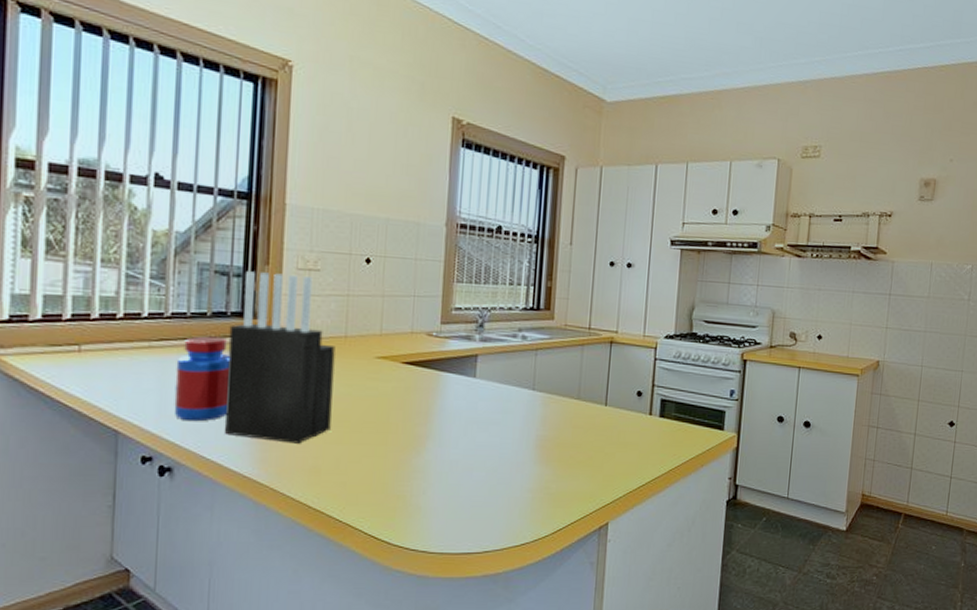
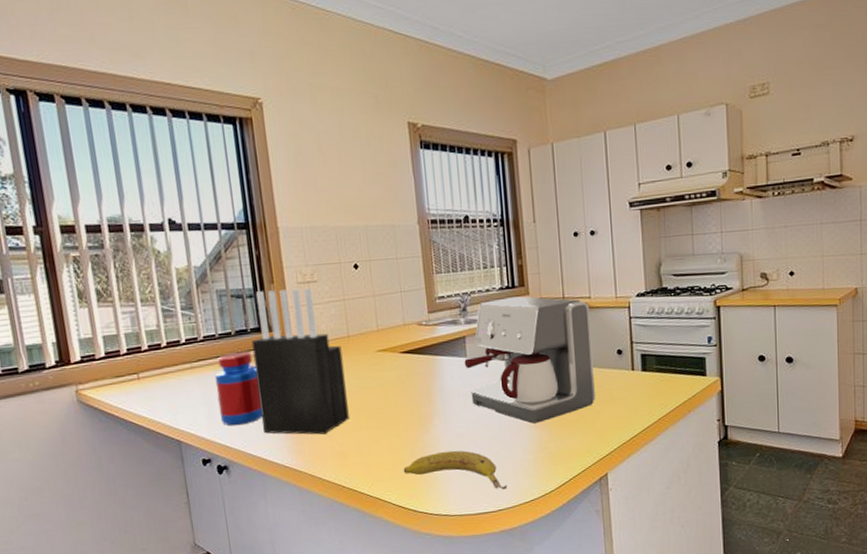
fruit: none [383,479,498,529] -> present [403,450,508,490]
coffee maker: none [472,319,615,459] -> present [464,296,595,424]

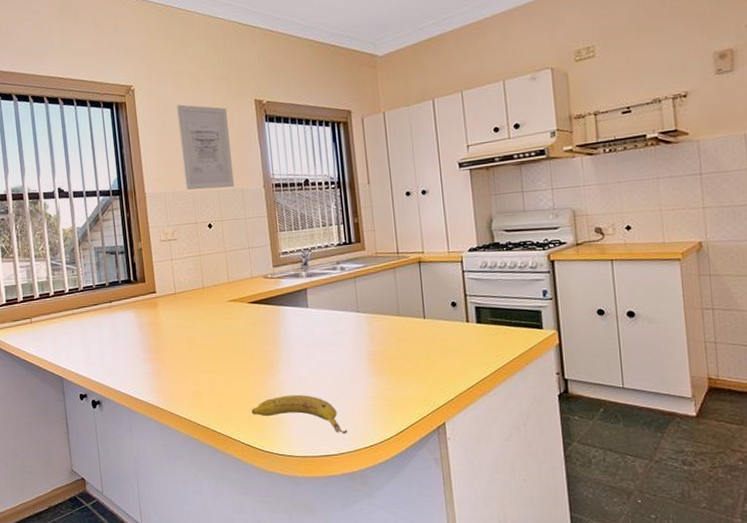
jar: present [214,351,262,426] -> none [91,300,130,366]
knife block: present [251,288,349,435] -> none [122,245,204,376]
wall art: none [315,124,385,225] -> present [177,104,235,190]
coffee maker: present [464,296,595,424] -> none [306,252,431,371]

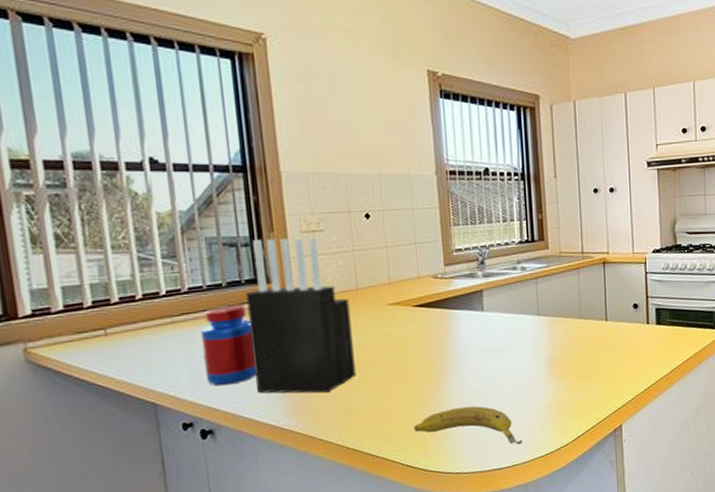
jar: none [91,300,130,366] -> present [200,304,256,386]
knife block: none [122,245,204,376] -> present [245,237,356,394]
wall art: present [177,104,235,190] -> none [326,65,400,172]

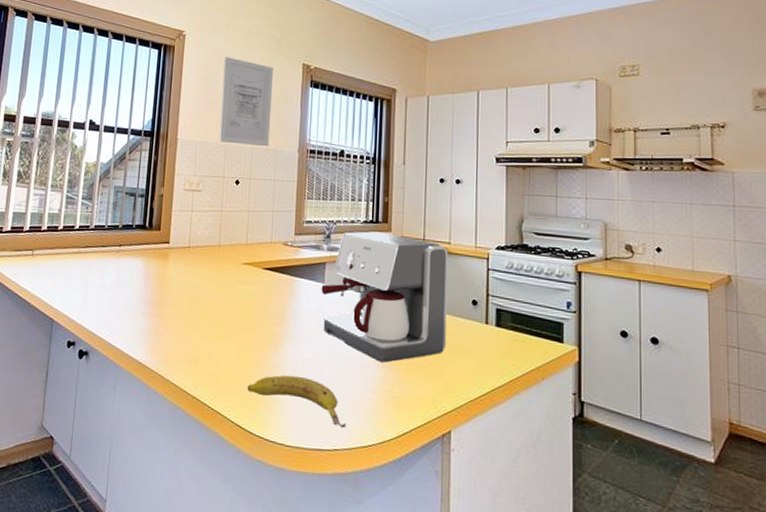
jar: present [200,304,256,386] -> none [92,244,133,314]
knife block: present [245,237,356,394] -> none [127,192,211,337]
wall art: none [326,65,400,172] -> present [218,57,273,147]
coffee maker: none [481,250,611,377] -> present [321,231,448,363]

